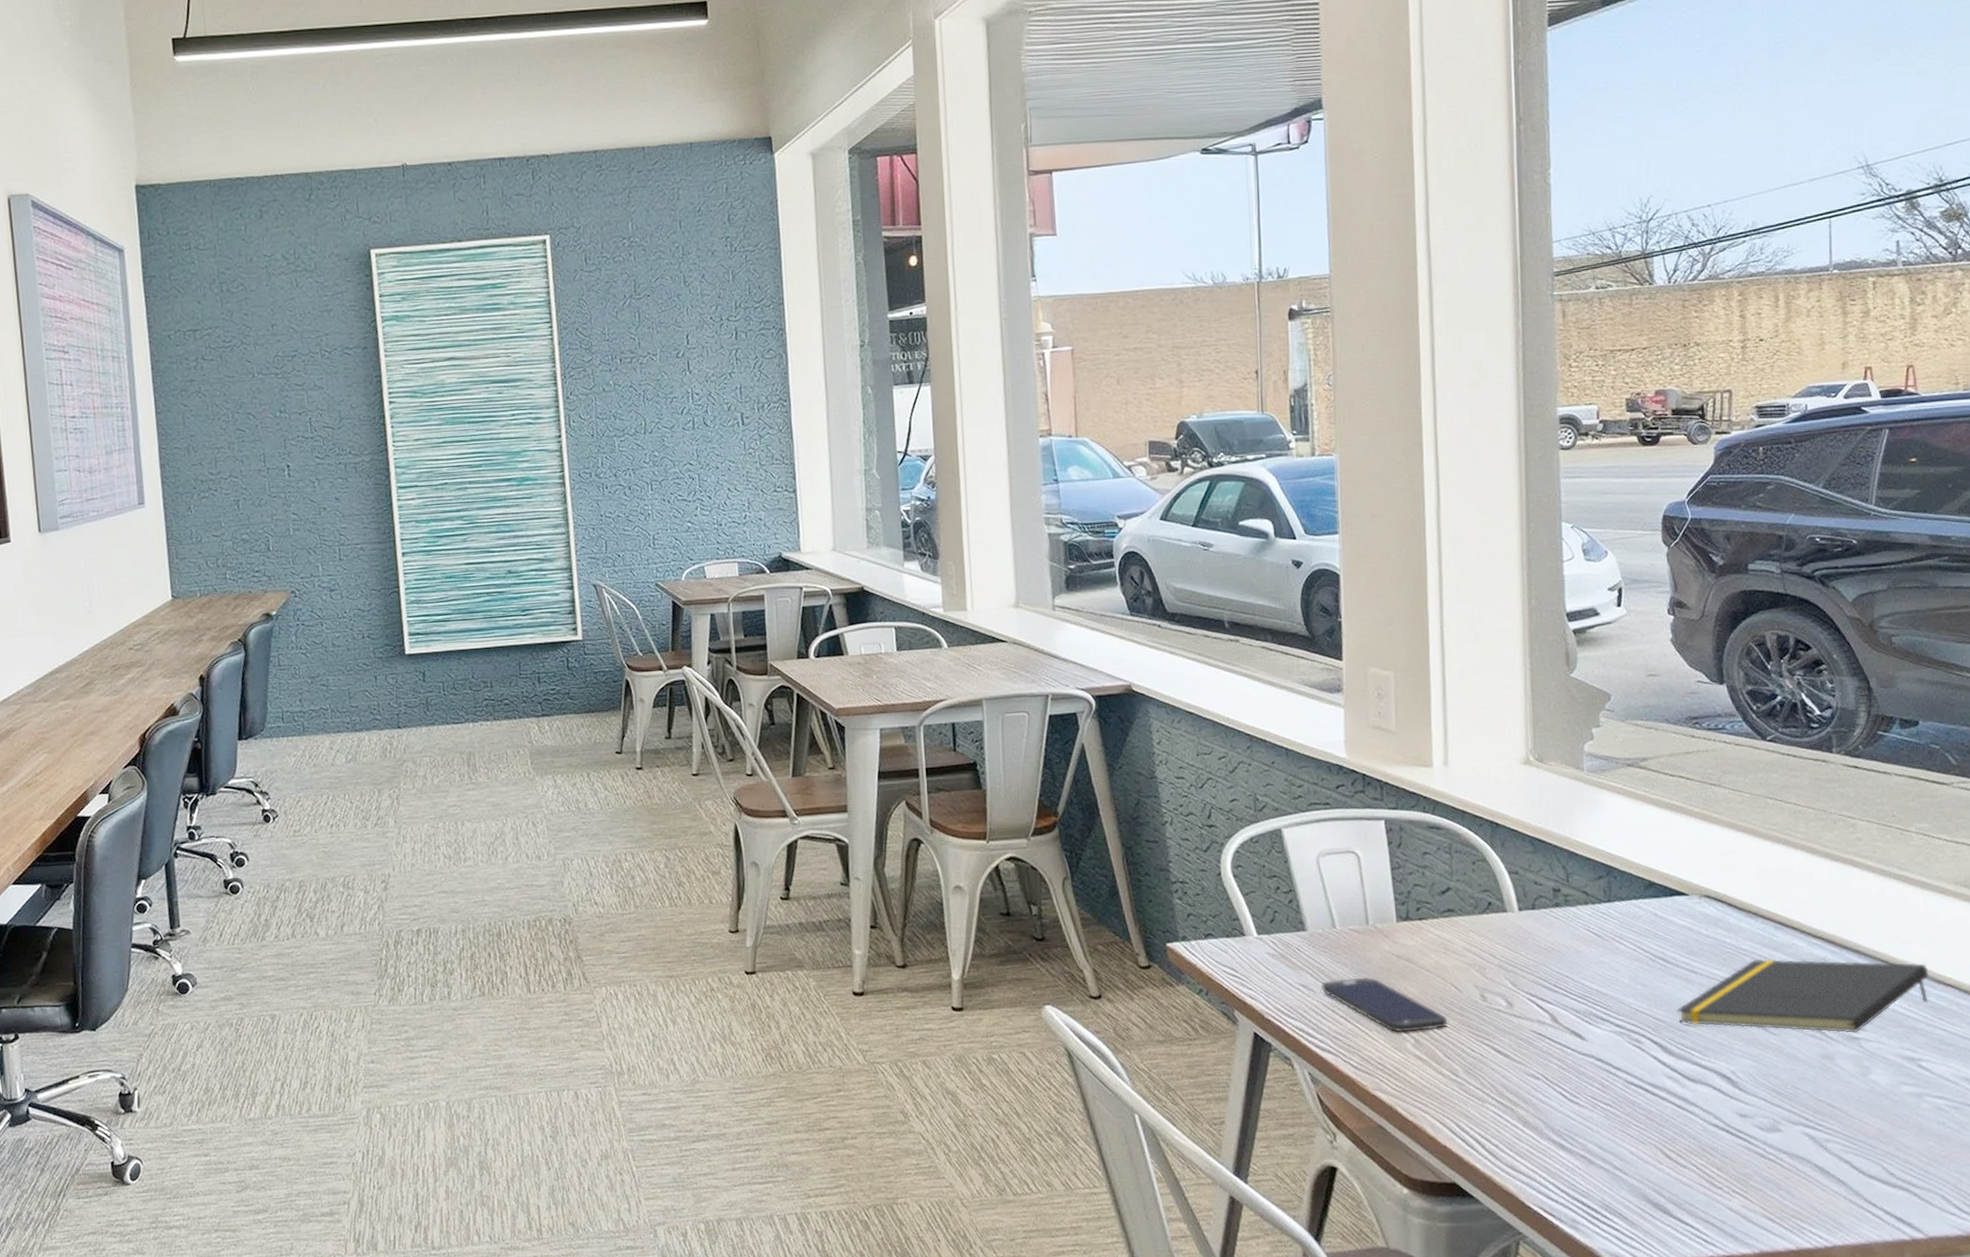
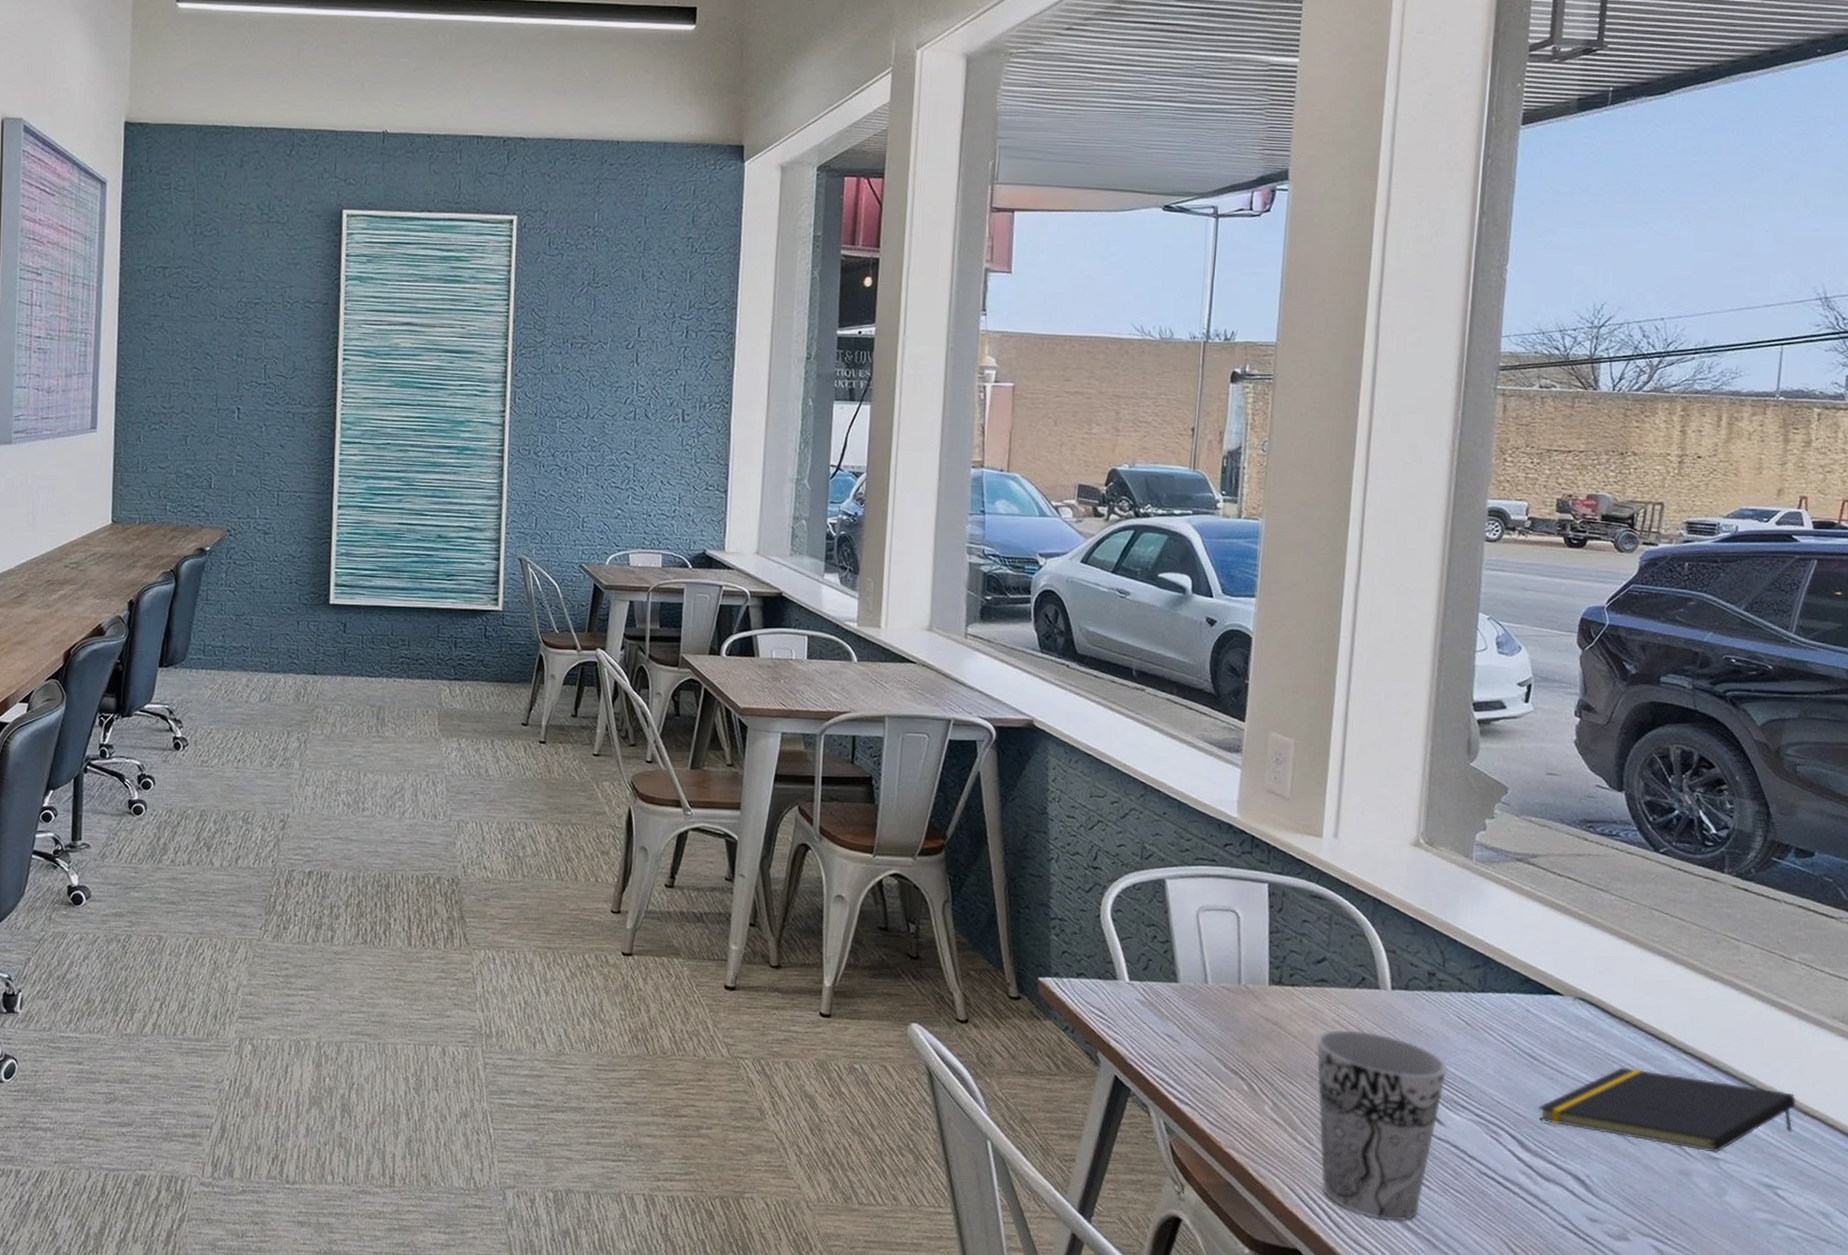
smartphone: present [1321,977,1447,1033] -> none [1187,1034,1308,1096]
cup: none [1451,955,1583,1143] -> present [1316,1029,1448,1222]

